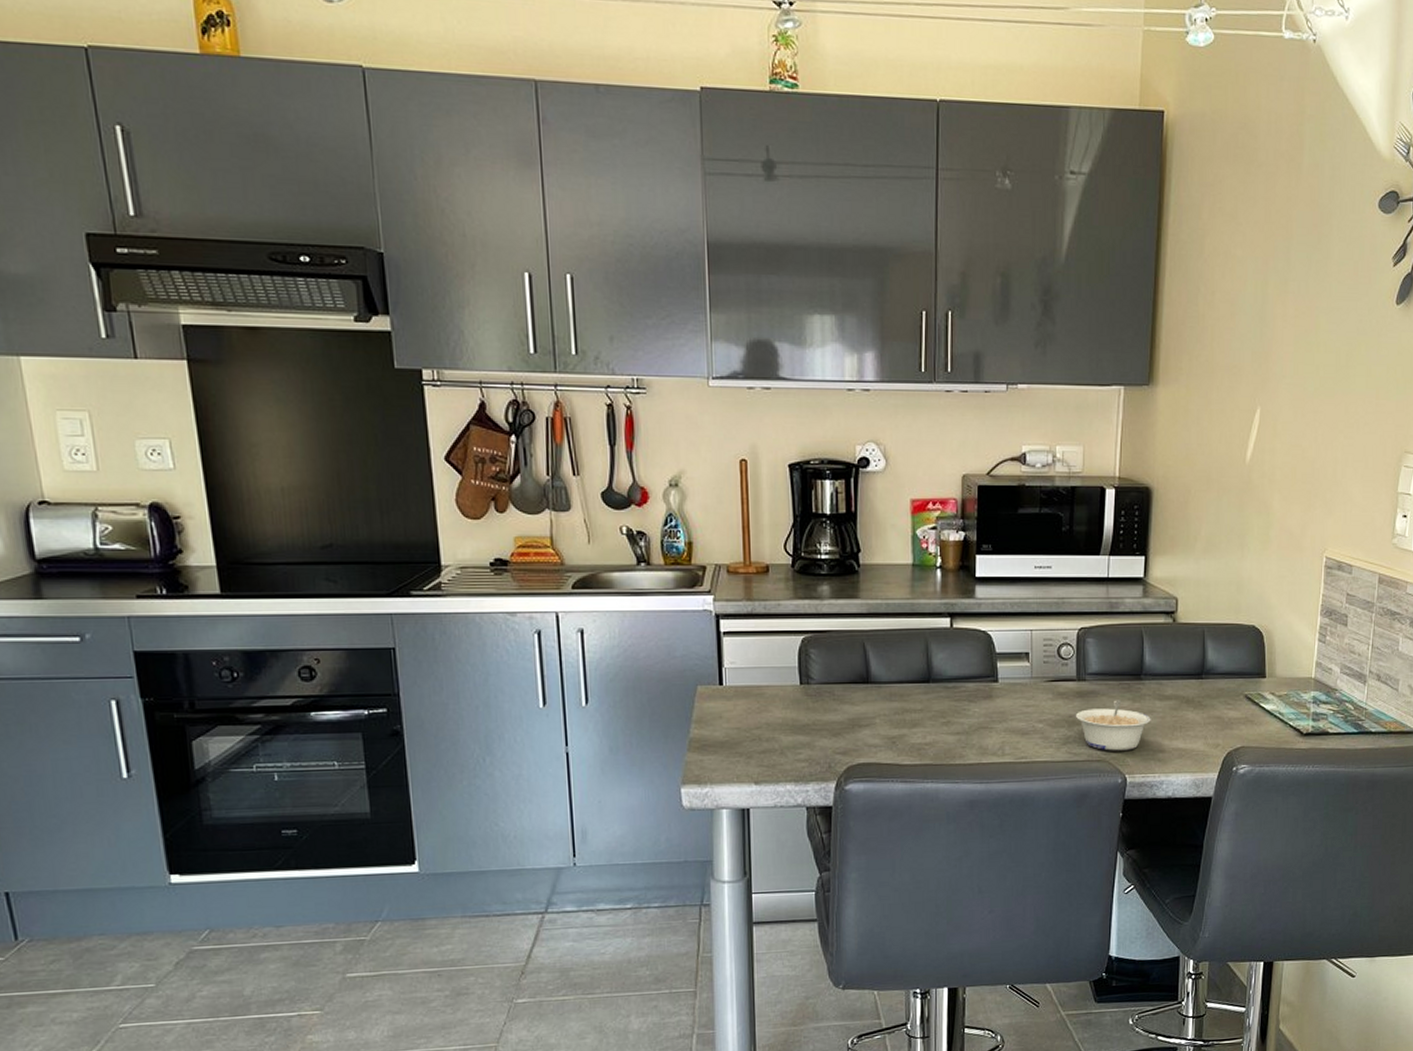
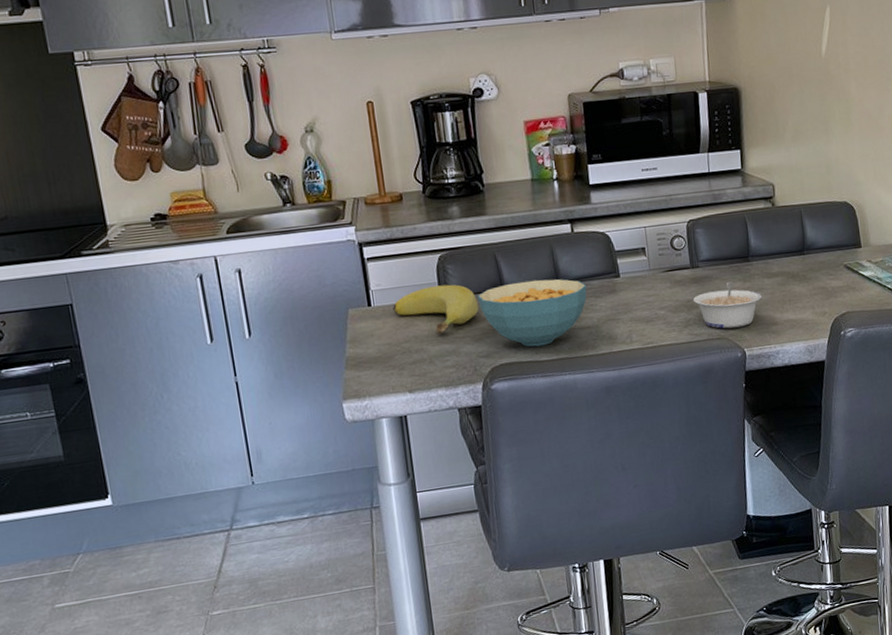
banana: none [746,670,840,723] -> present [393,284,479,334]
cereal bowl: none [839,675,961,749] -> present [477,279,587,347]

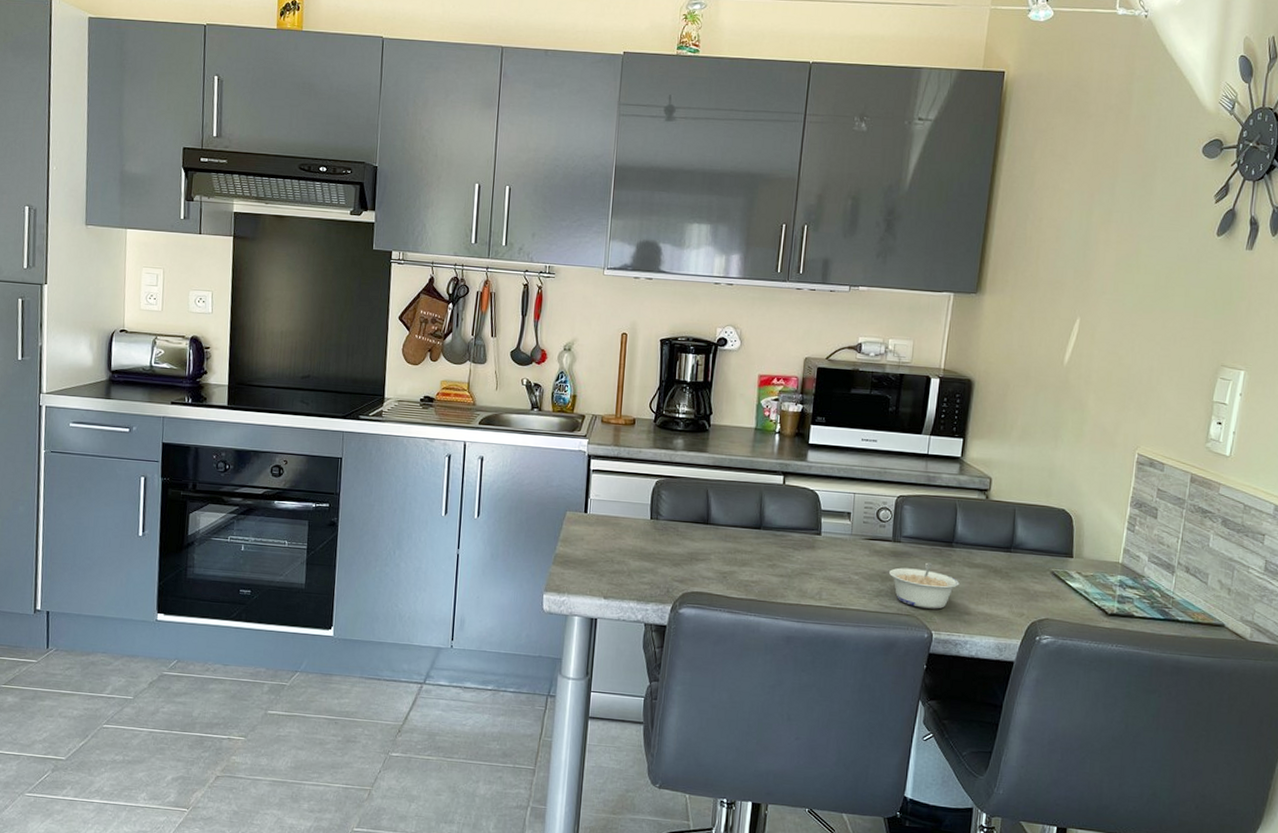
banana: present [393,284,479,334] -> none [605,506,683,551]
cereal bowl: present [477,279,587,347] -> none [683,519,788,584]

